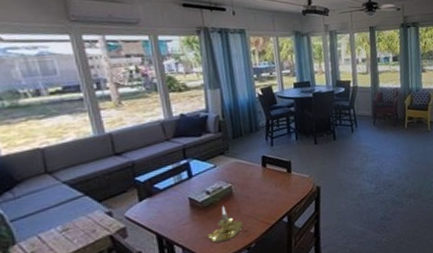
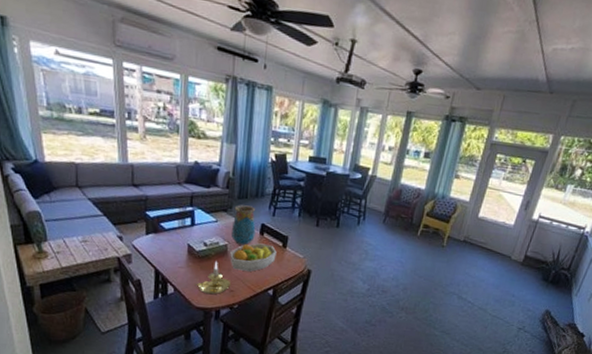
vase: none [231,142,258,185] -> present [231,204,256,247]
fruit bowl: none [236,174,284,209] -> present [230,243,277,272]

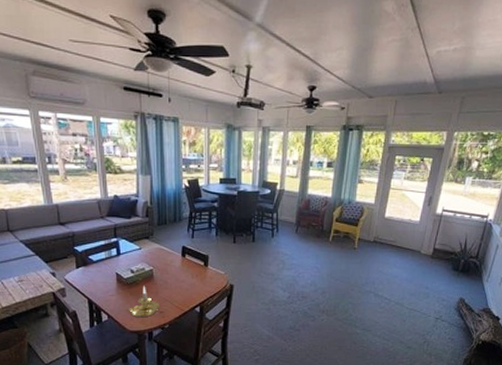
fruit bowl: present [230,243,277,272] -> none [156,265,199,292]
vase: present [231,204,256,247] -> none [154,231,178,270]

